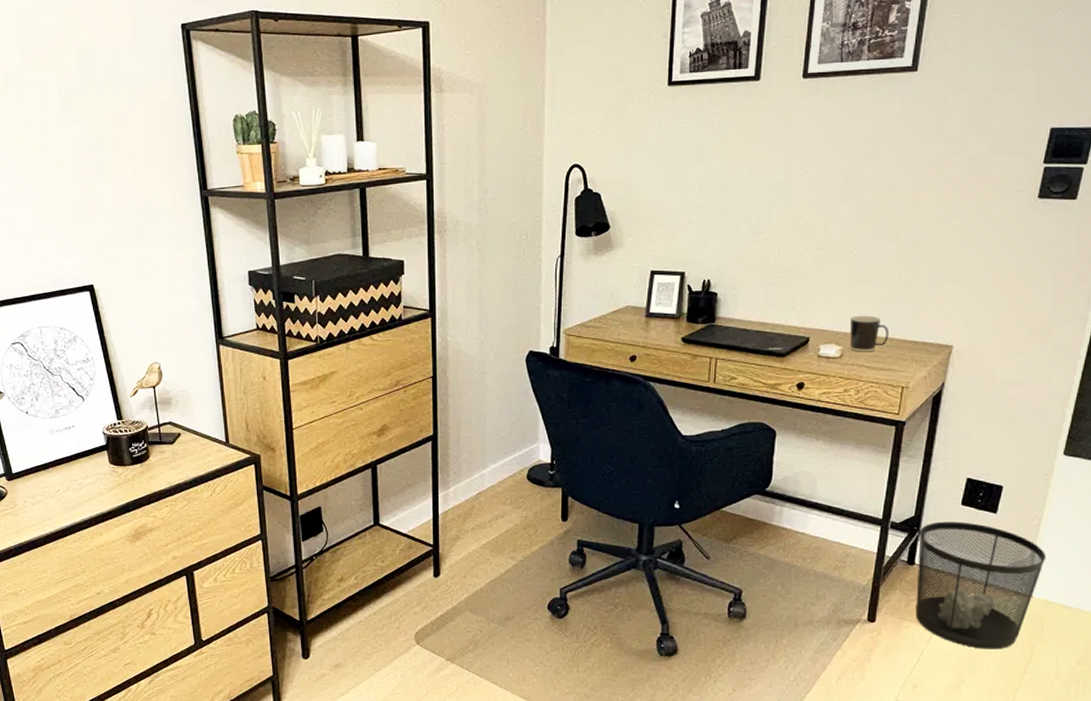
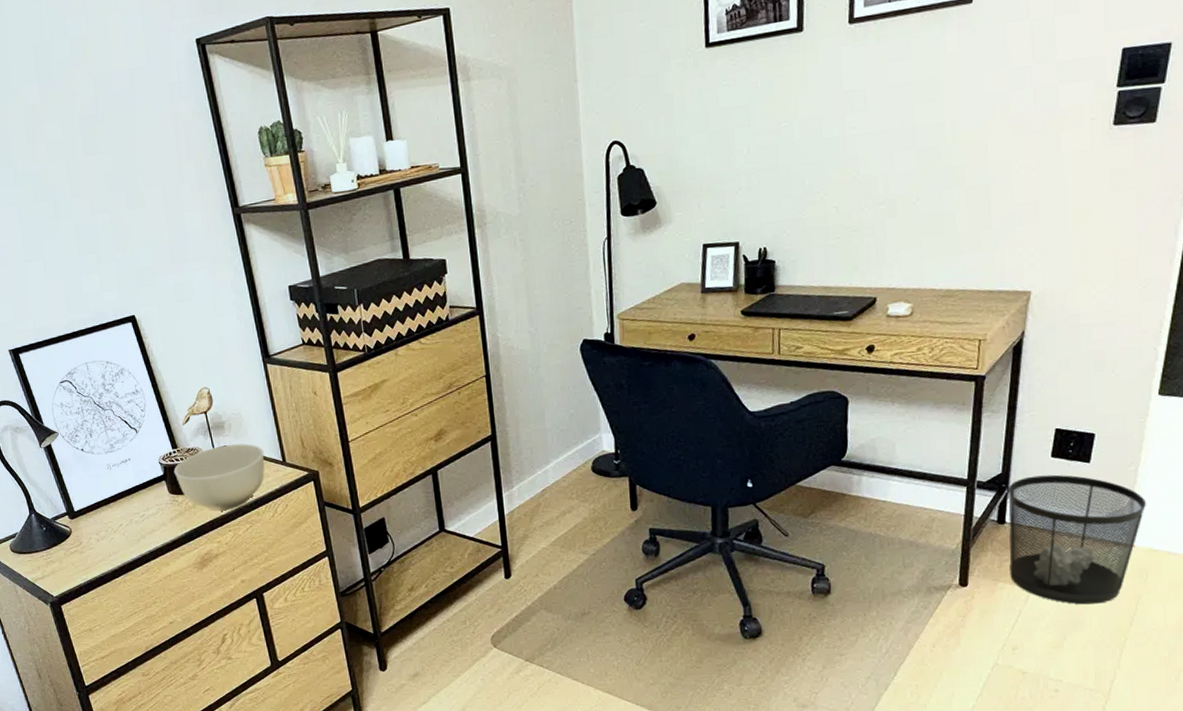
bowl: none [116,421,208,486] -> present [173,443,265,512]
mug: present [850,315,890,352] -> none [919,268,962,308]

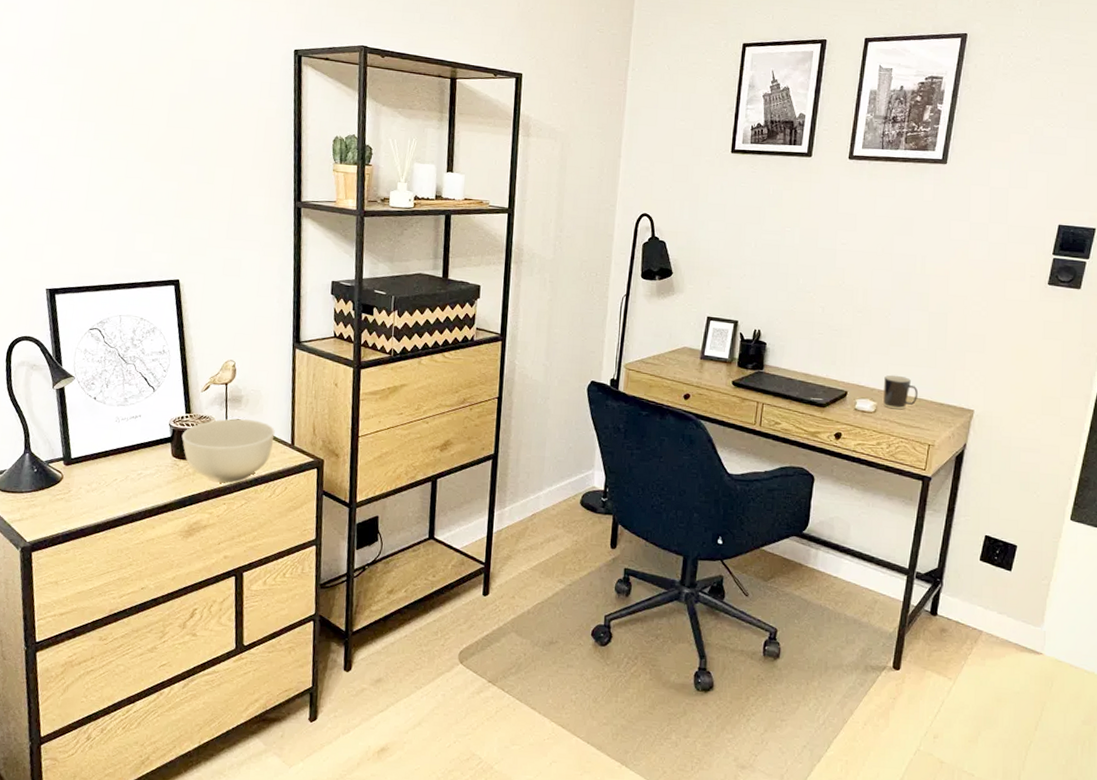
mug: none [919,268,962,308] -> present [883,375,919,410]
waste bin: present [1008,474,1146,605] -> none [937,575,1055,705]

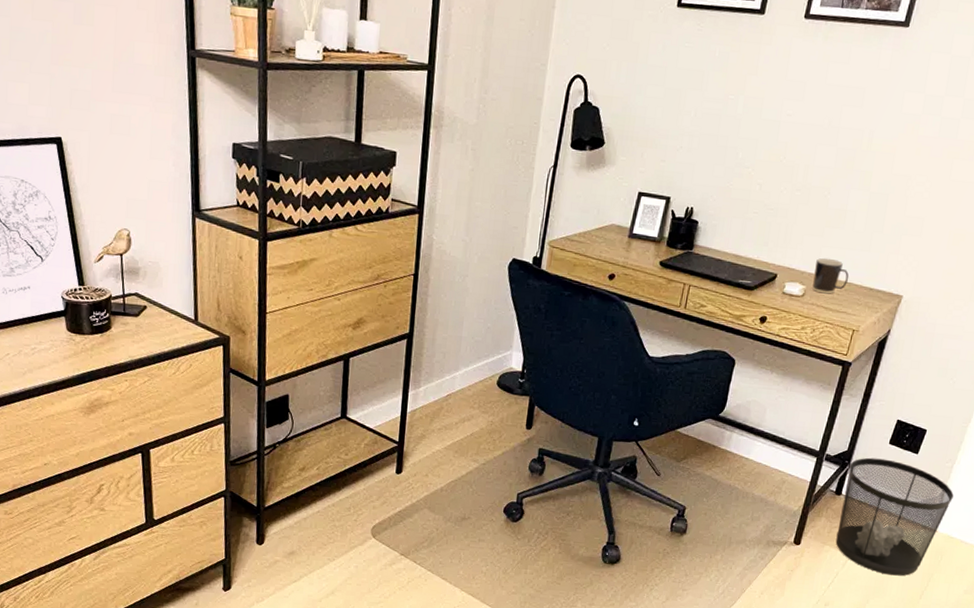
bowl: present [181,418,275,484] -> none [76,292,177,360]
waste bin: none [937,575,1055,705] -> present [835,457,954,576]

